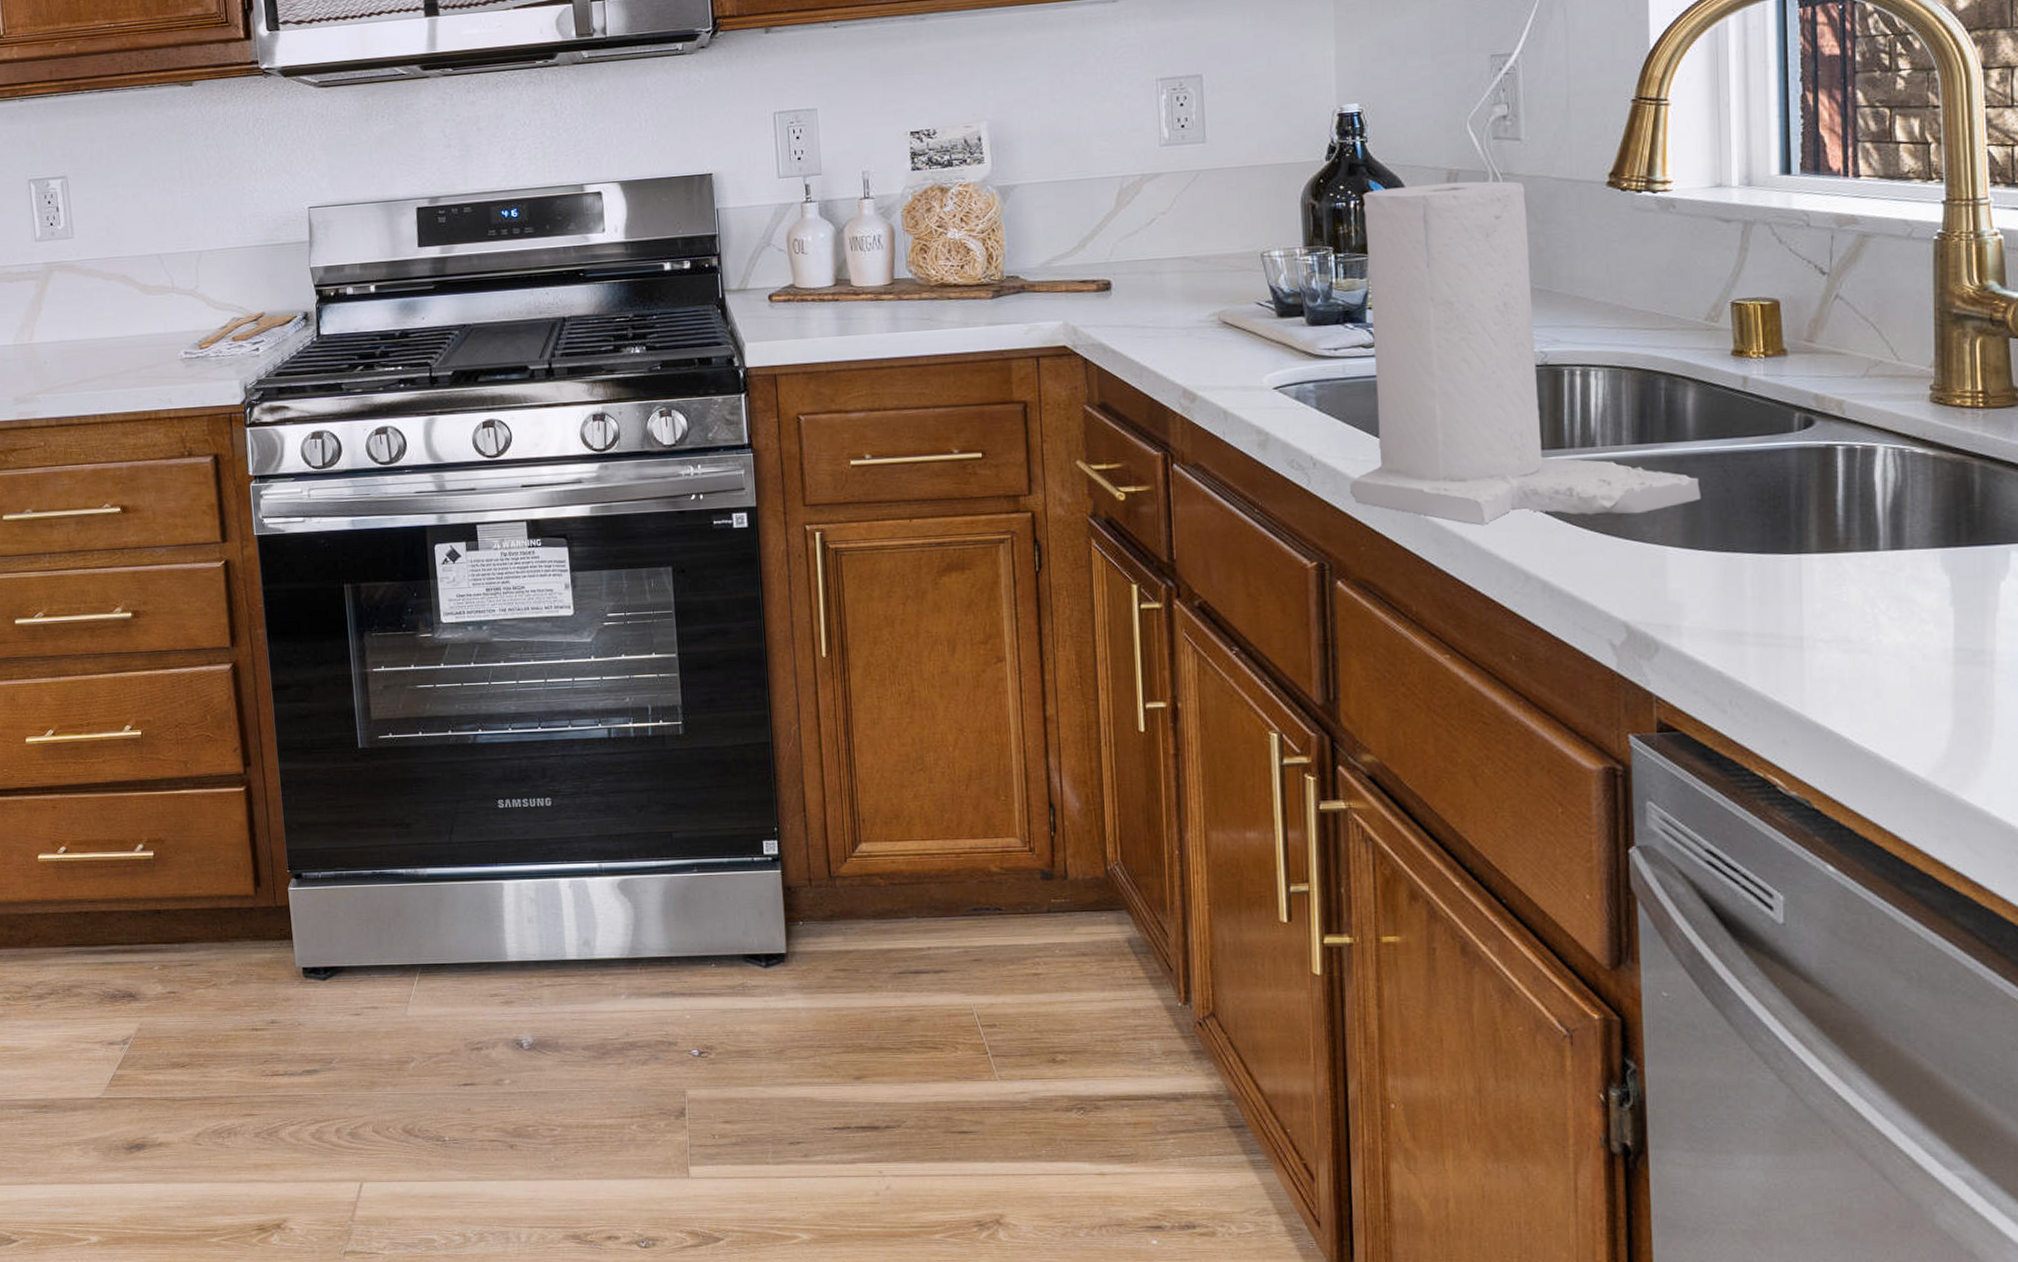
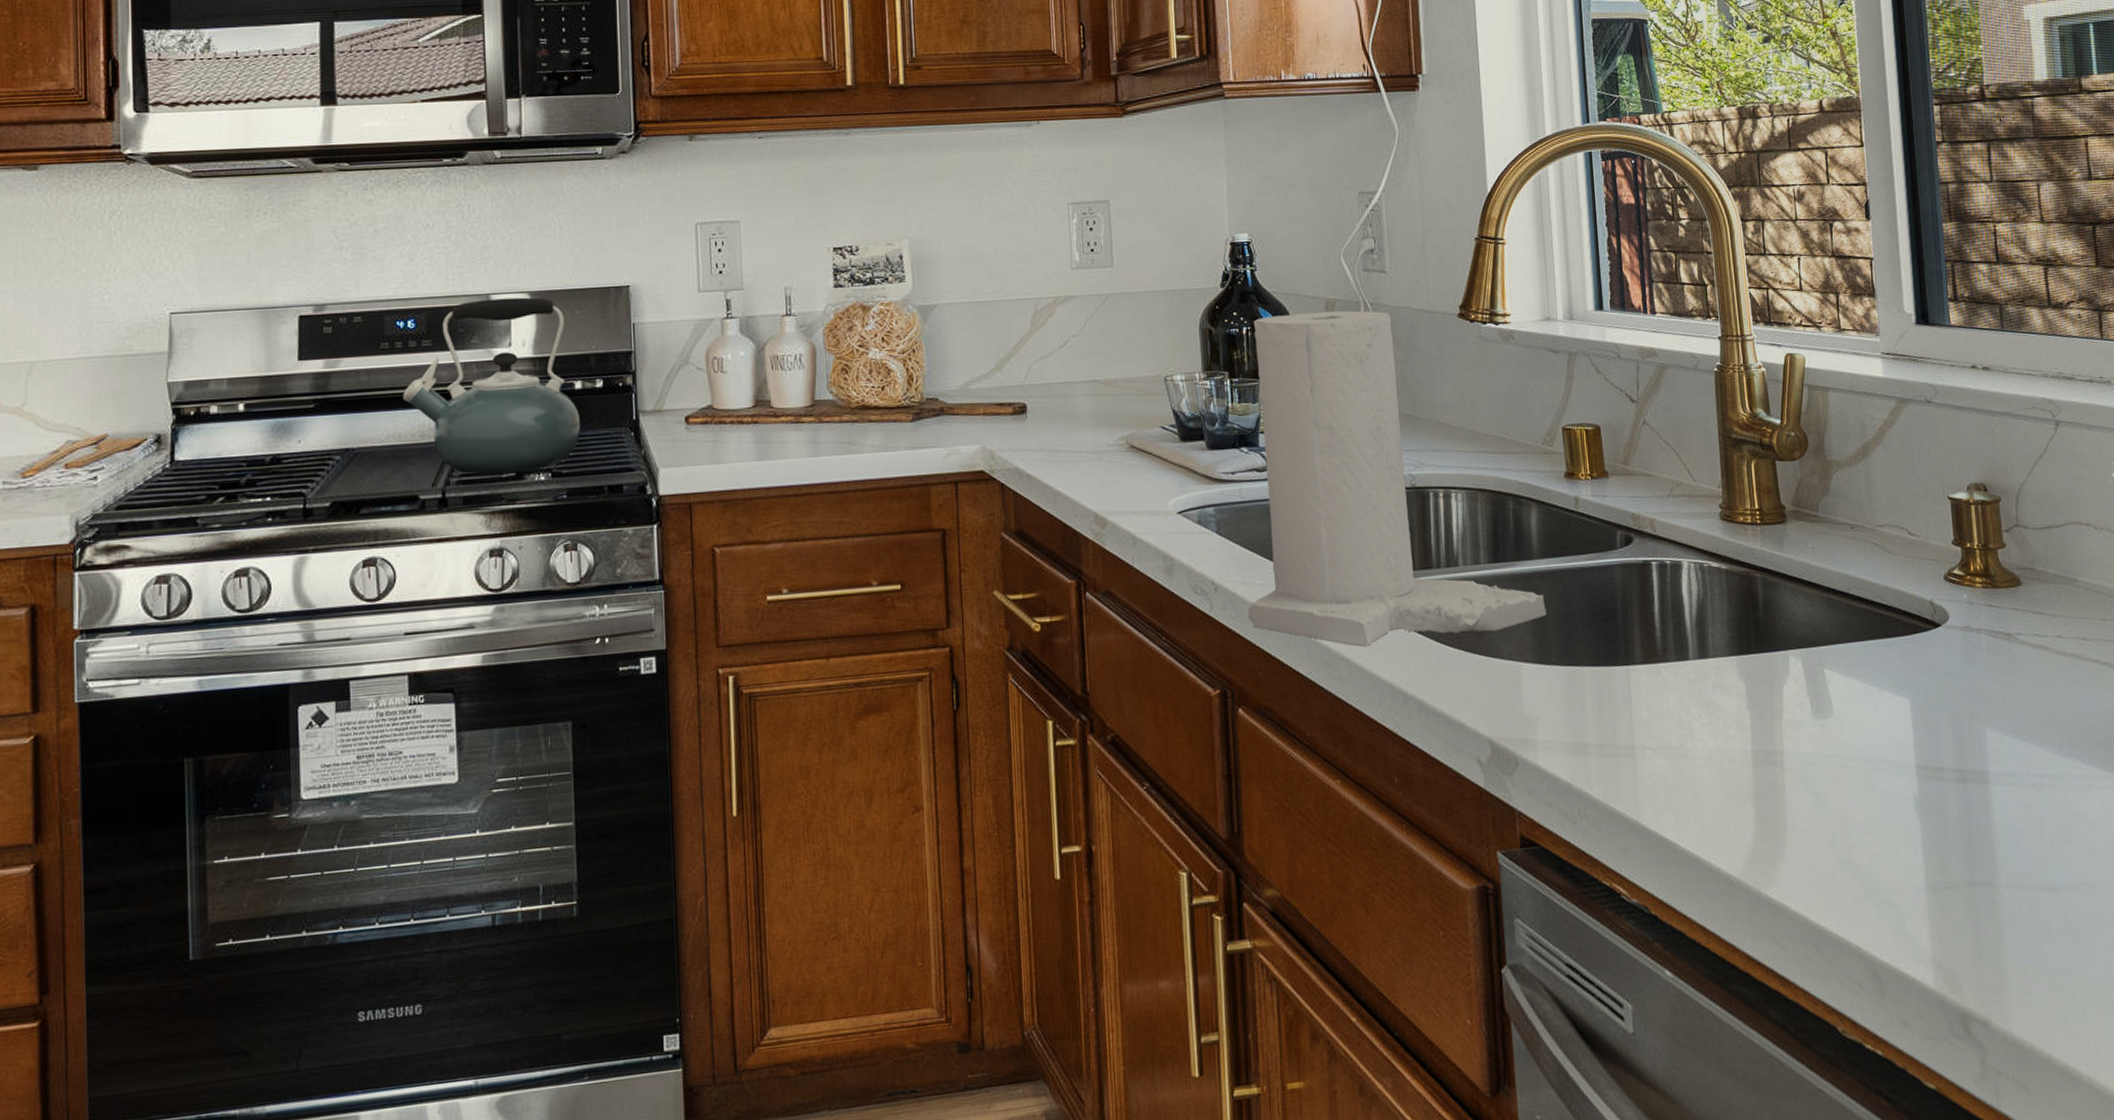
kettle: none [510,186,672,347] -> present [403,297,581,474]

